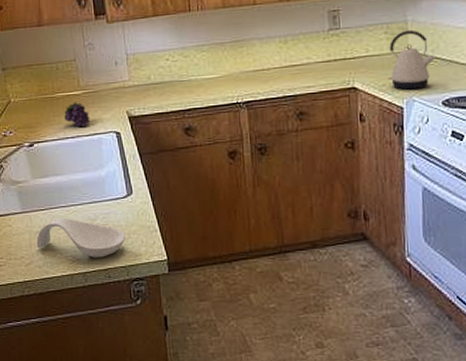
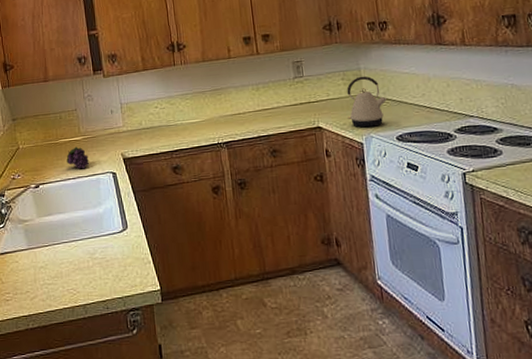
spoon rest: present [36,217,125,258] -> none [40,252,122,290]

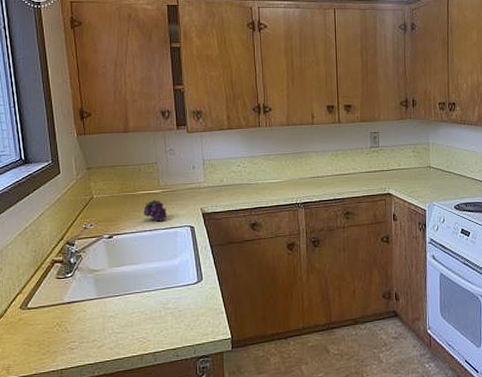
kettle: present [347,76,387,128] -> none [414,150,449,196]

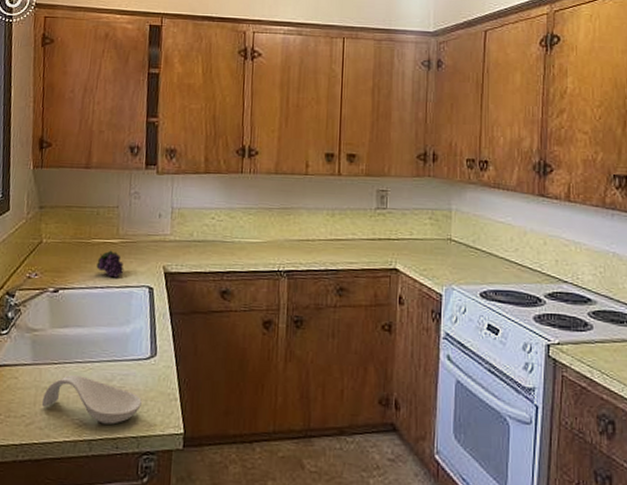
spoon rest: none [109,302,194,339] -> present [41,374,142,425]

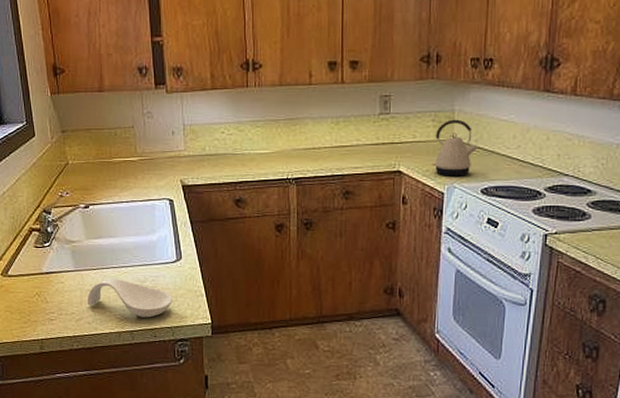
fruit: present [96,250,124,278] -> none [120,167,145,193]
kettle: none [428,218,475,278] -> present [431,119,478,176]

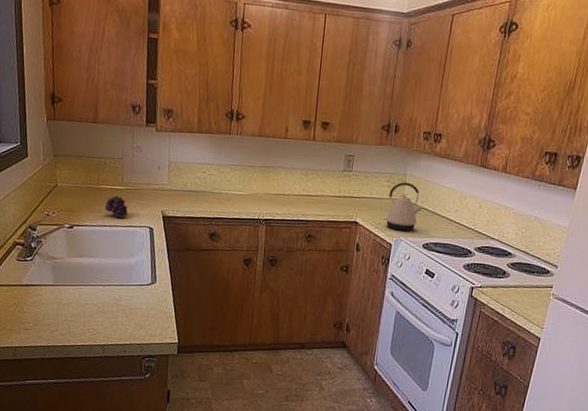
spoon rest: present [87,278,172,318] -> none [62,294,144,334]
fruit: none [120,167,145,193] -> present [105,195,129,219]

